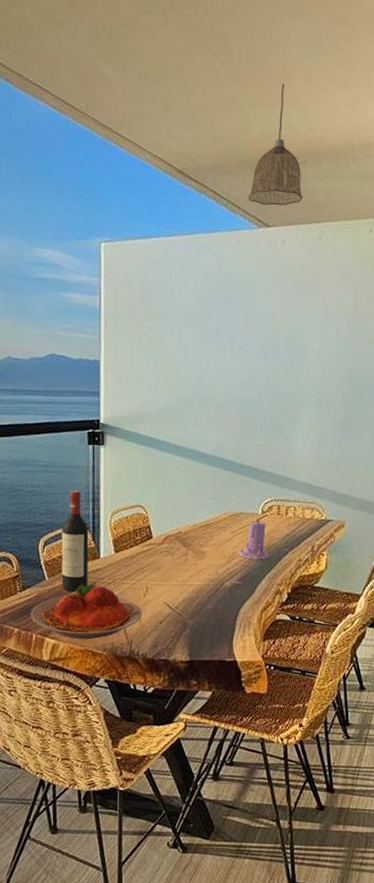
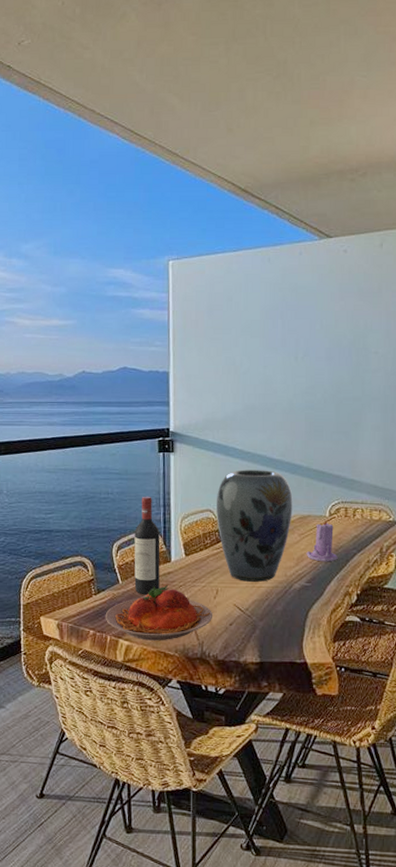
vase: none [147,465,226,580] -> present [216,470,293,582]
pendant lamp: present [248,84,303,206] -> none [309,102,363,217]

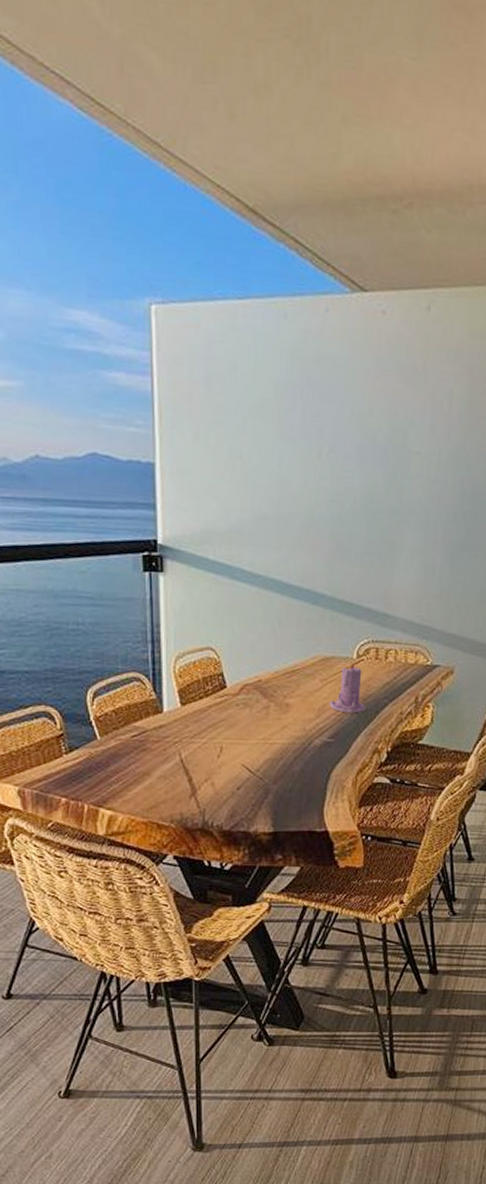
plate: present [105,584,212,641] -> none [80,740,216,810]
wine bottle: present [134,496,160,595] -> none [115,628,149,754]
vase: present [216,470,293,582] -> none [220,597,314,737]

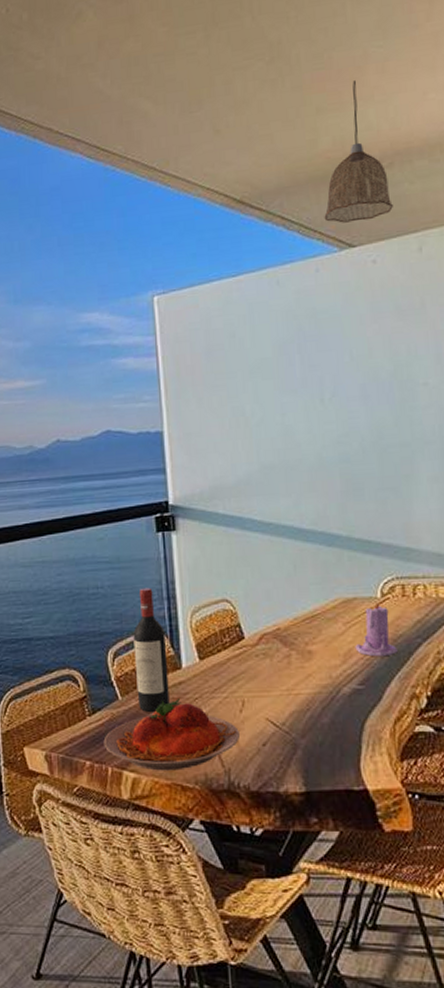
plate: none [80,740,216,810] -> present [103,697,240,771]
wine bottle: none [115,628,149,754] -> present [133,587,170,713]
pendant lamp: none [339,93,408,264] -> present [324,80,393,223]

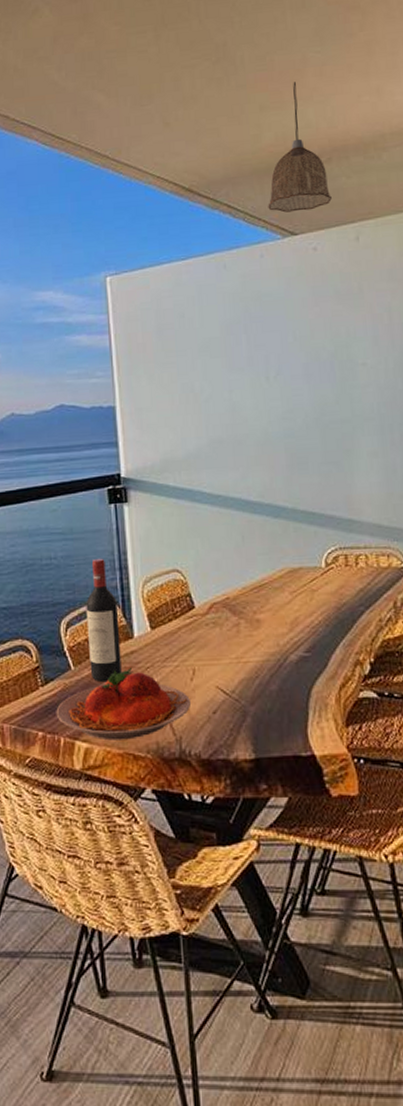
candle: present [355,601,398,657] -> none [301,570,342,625]

